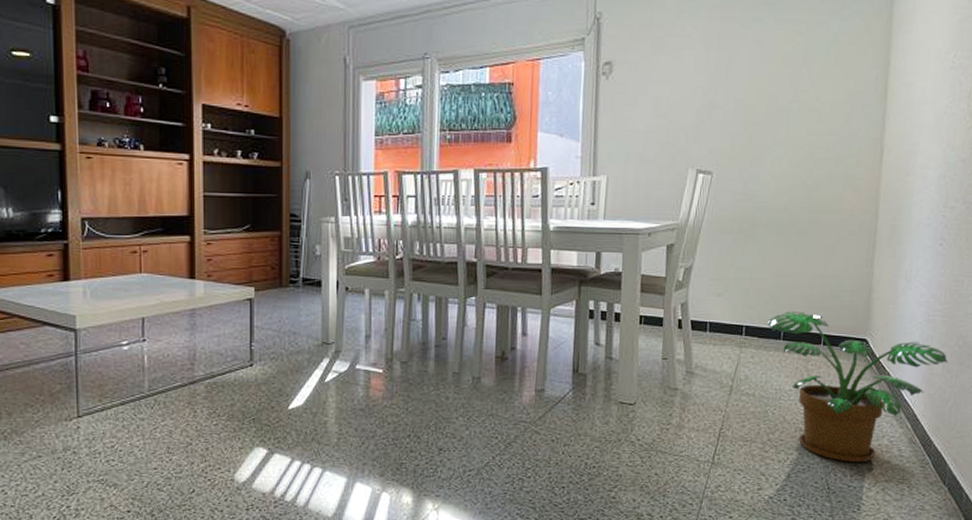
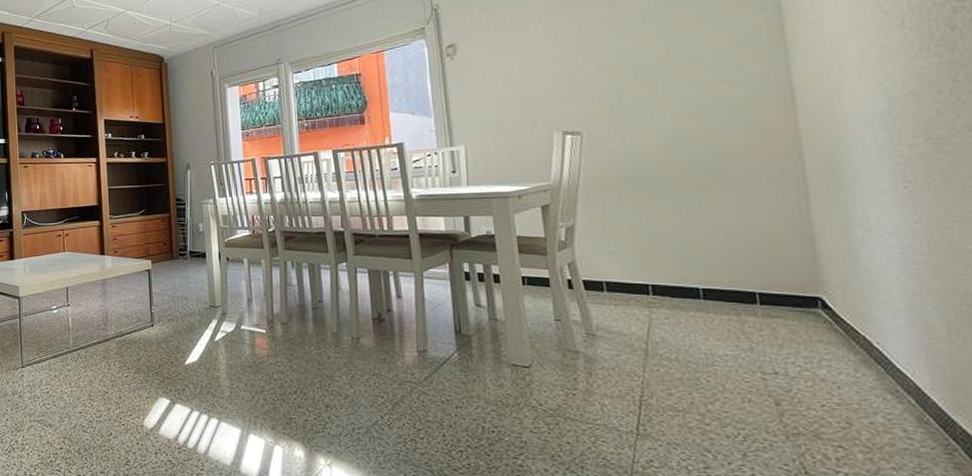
potted plant: present [766,311,949,462] -> none [678,268,956,443]

